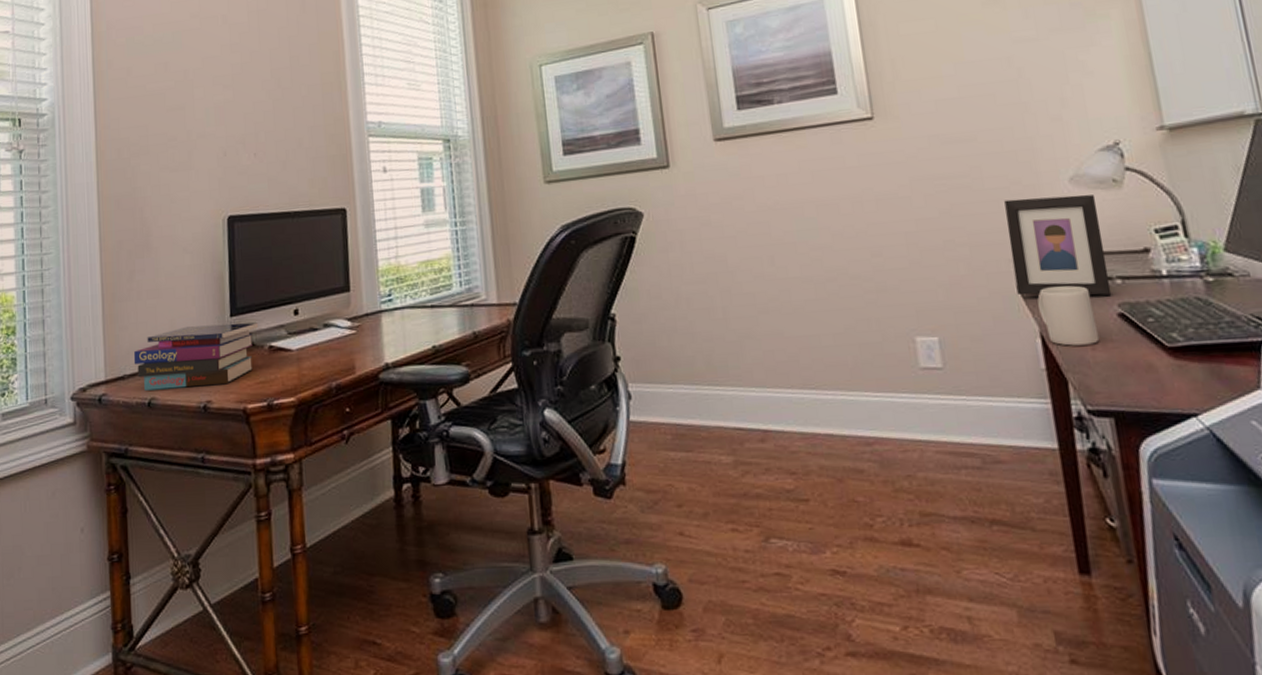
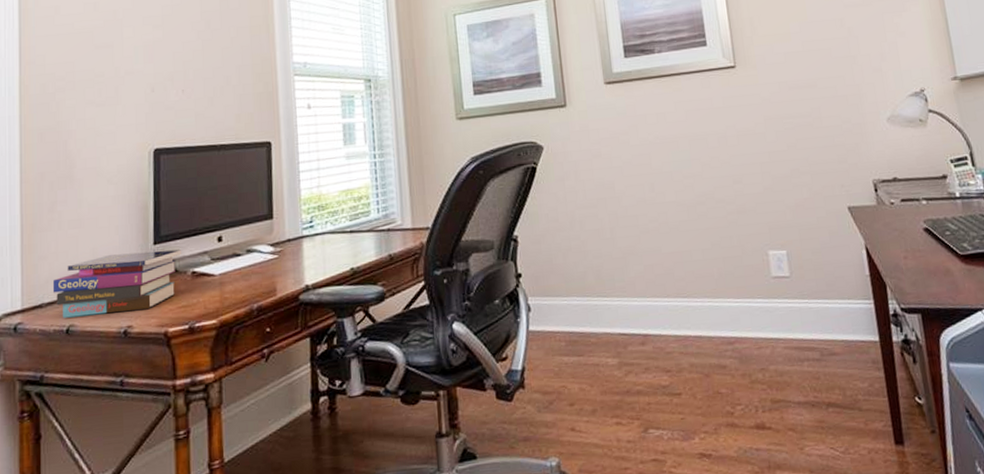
picture frame: present [1004,194,1112,296] -> none [838,131,919,215]
mug: present [1037,285,1100,346] -> none [863,206,910,256]

